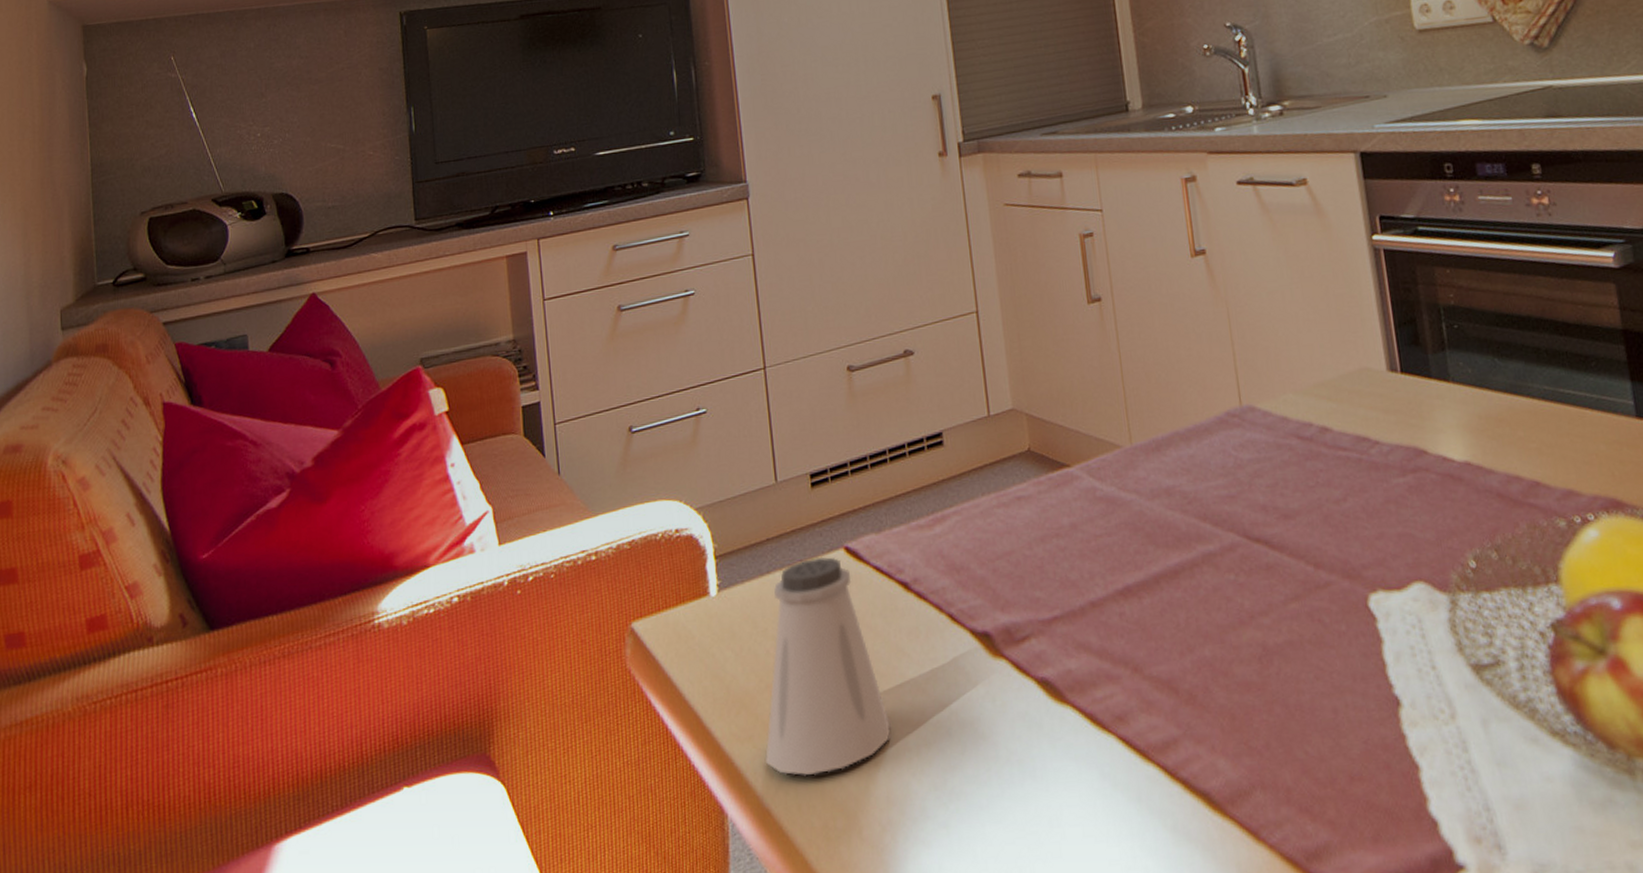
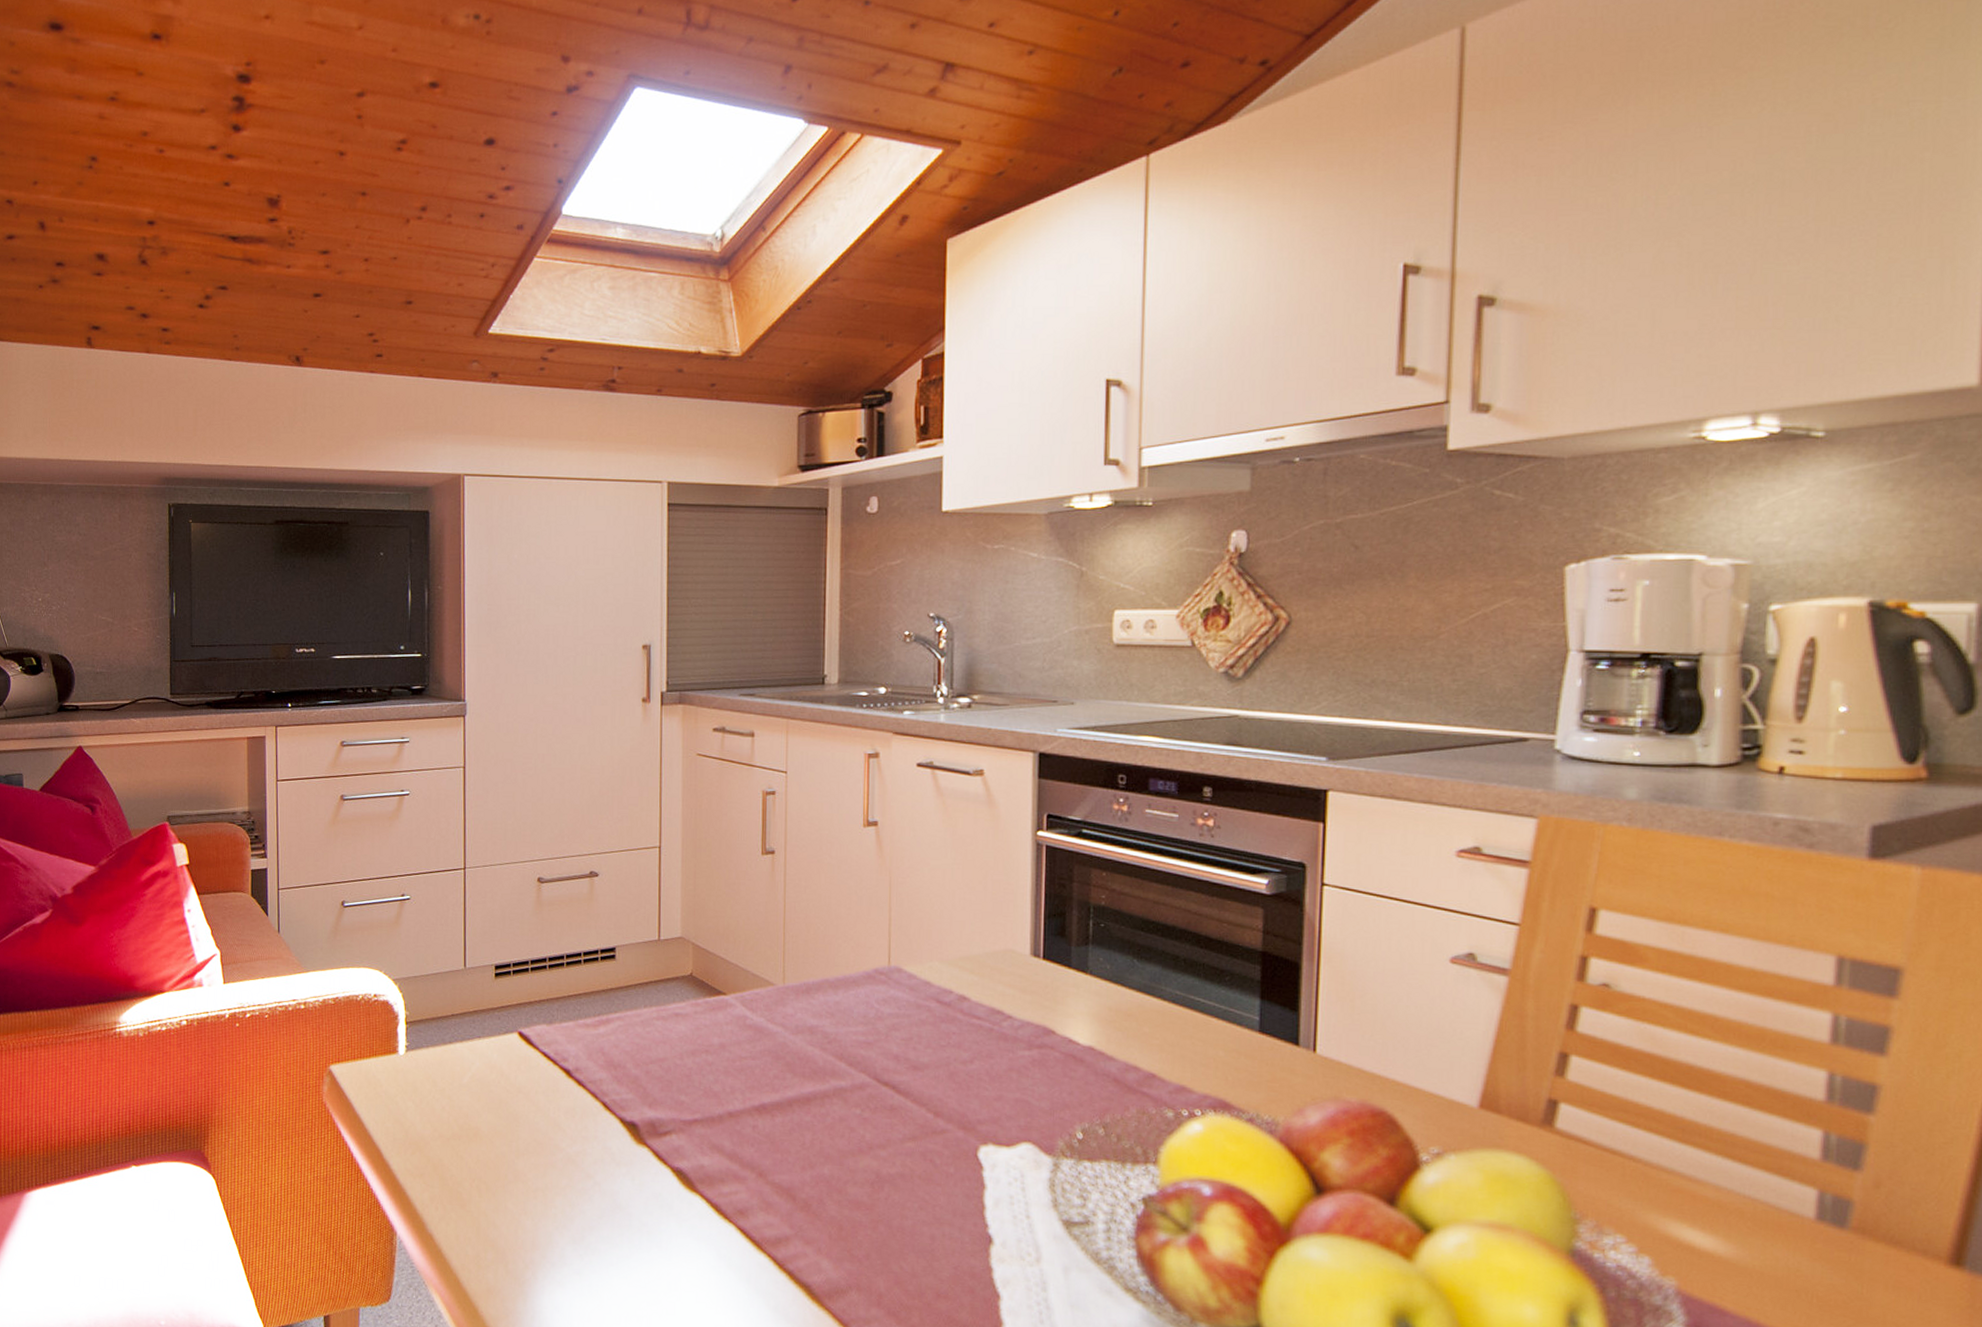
saltshaker: present [765,556,891,777] -> none [433,1036,542,1214]

